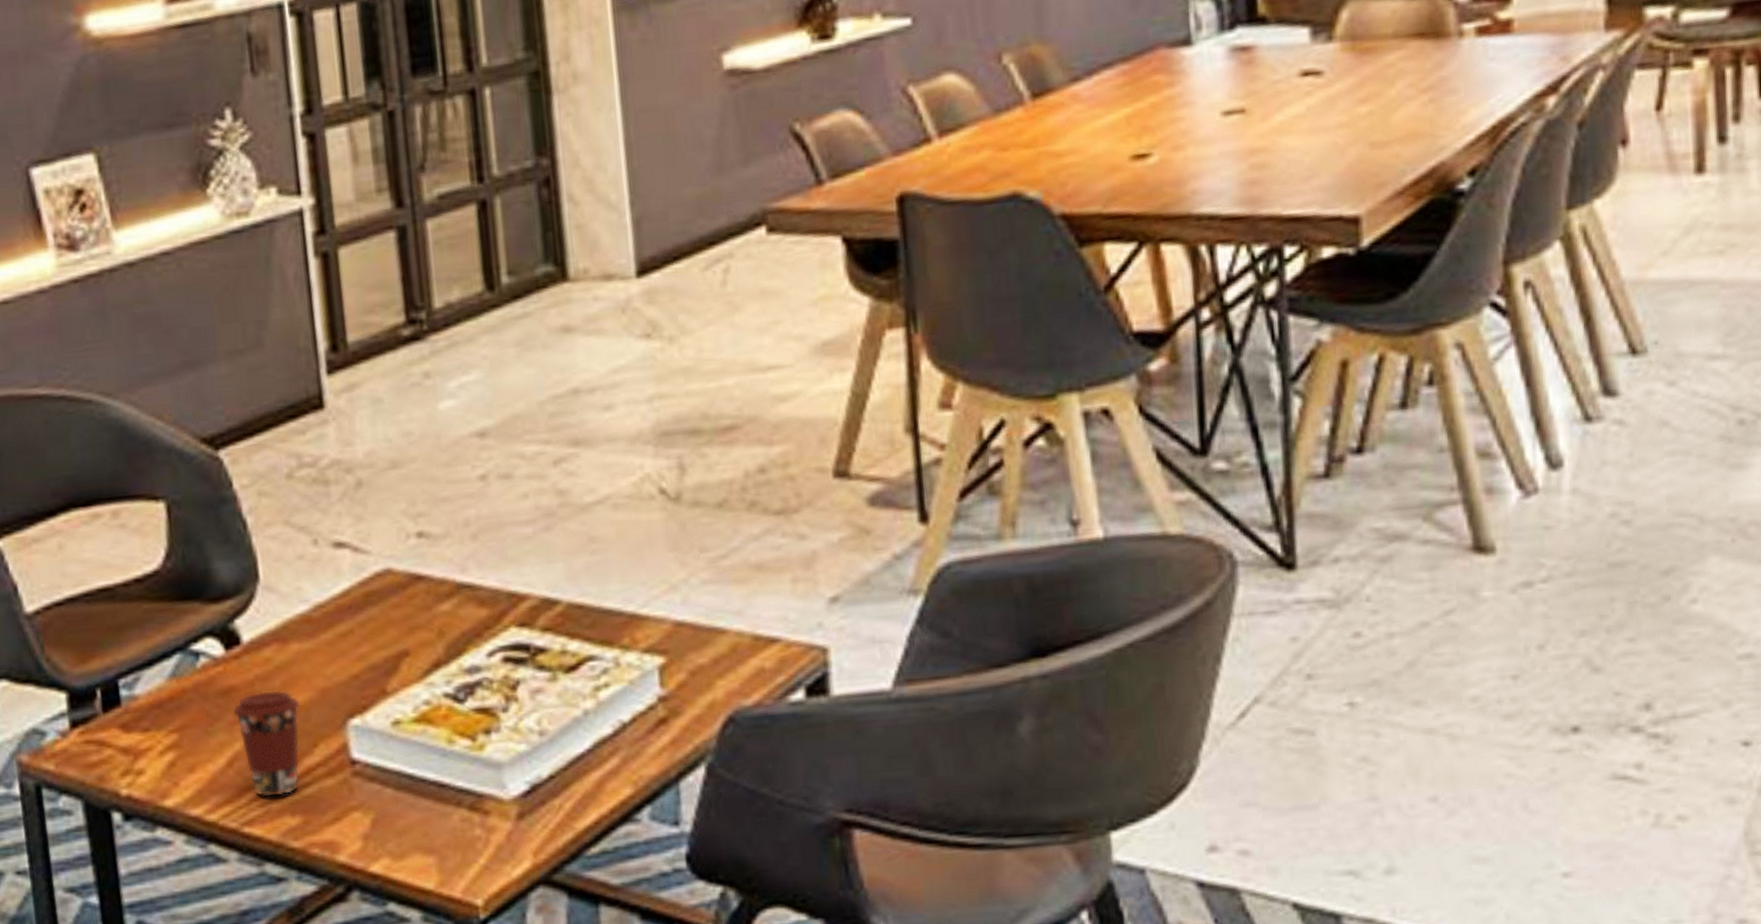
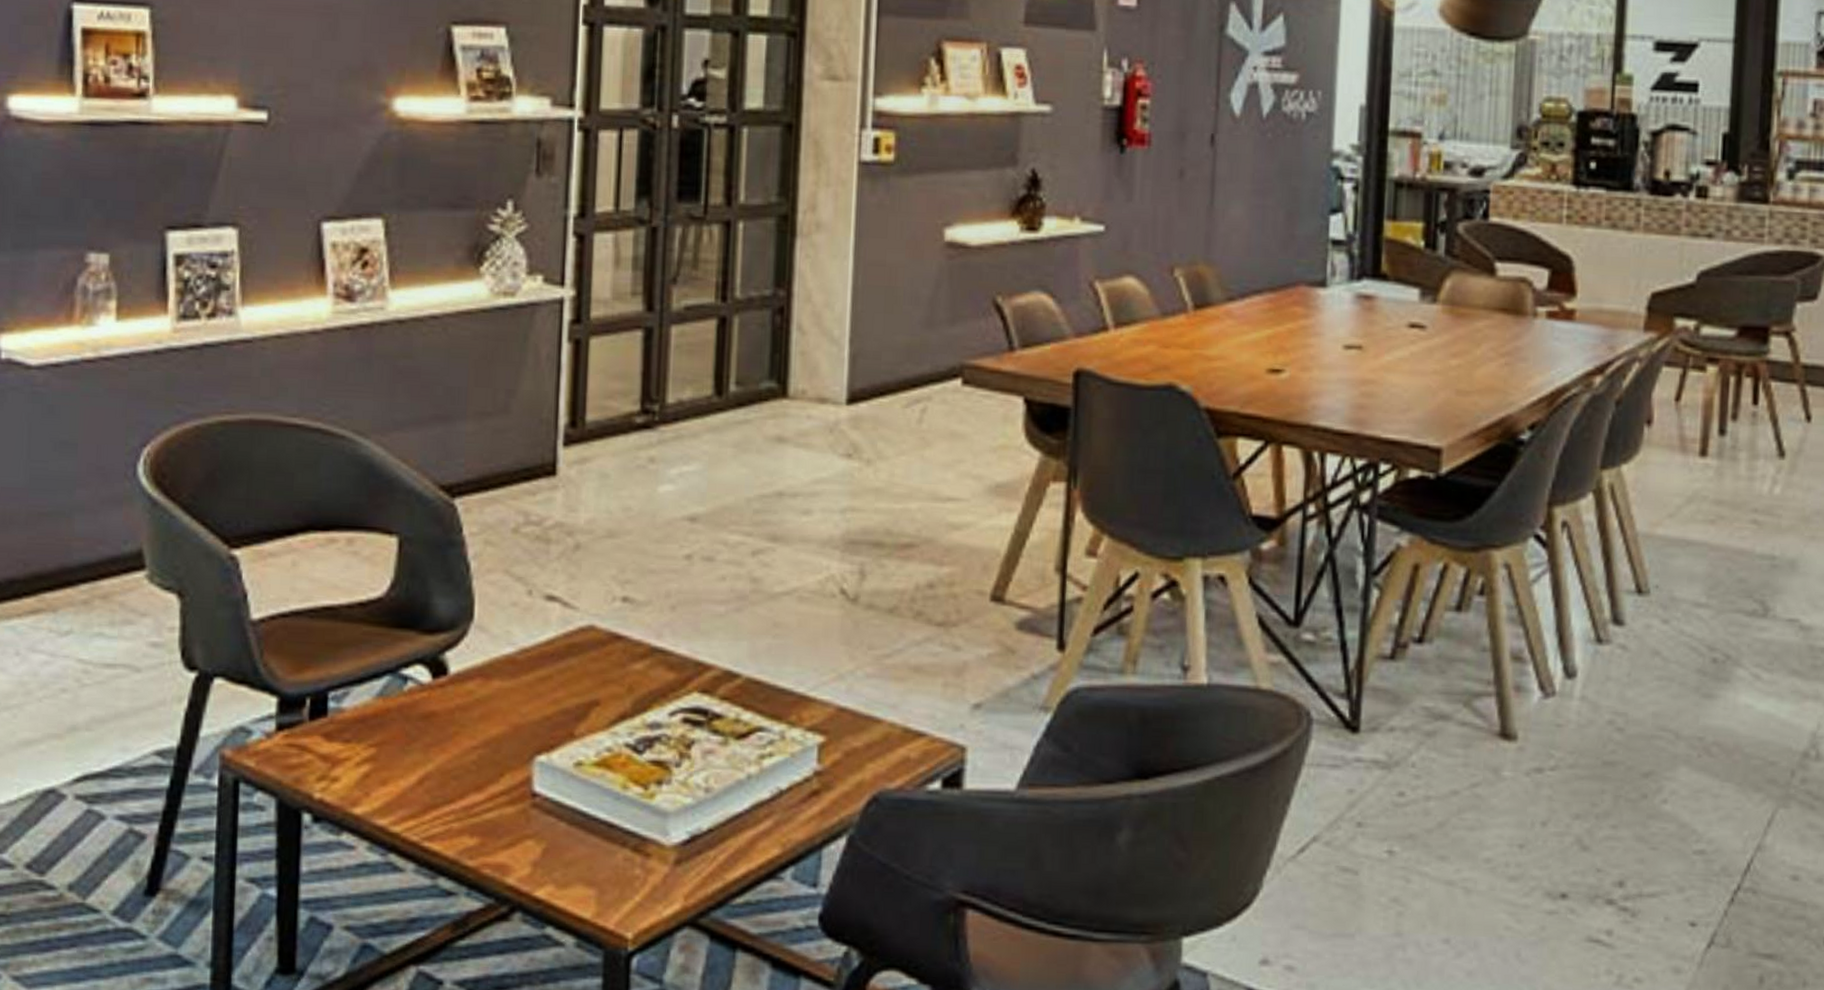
coffee cup: present [232,690,301,798] -> none [430,720,494,818]

